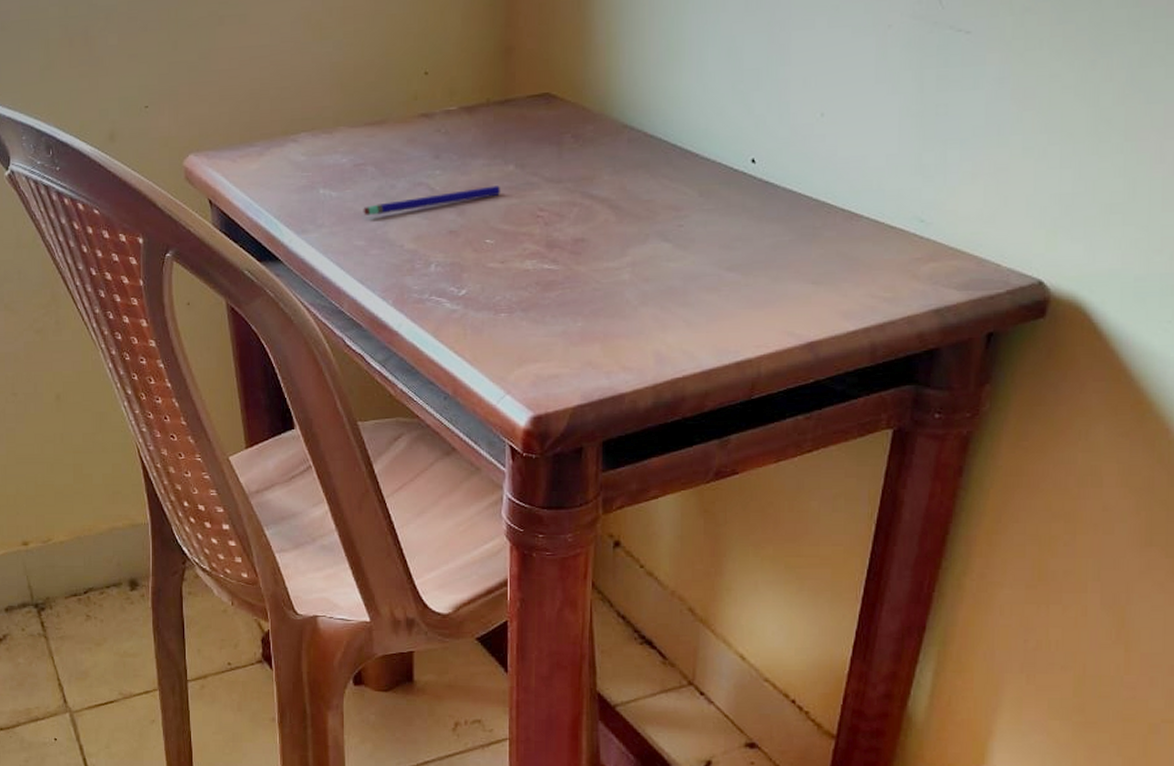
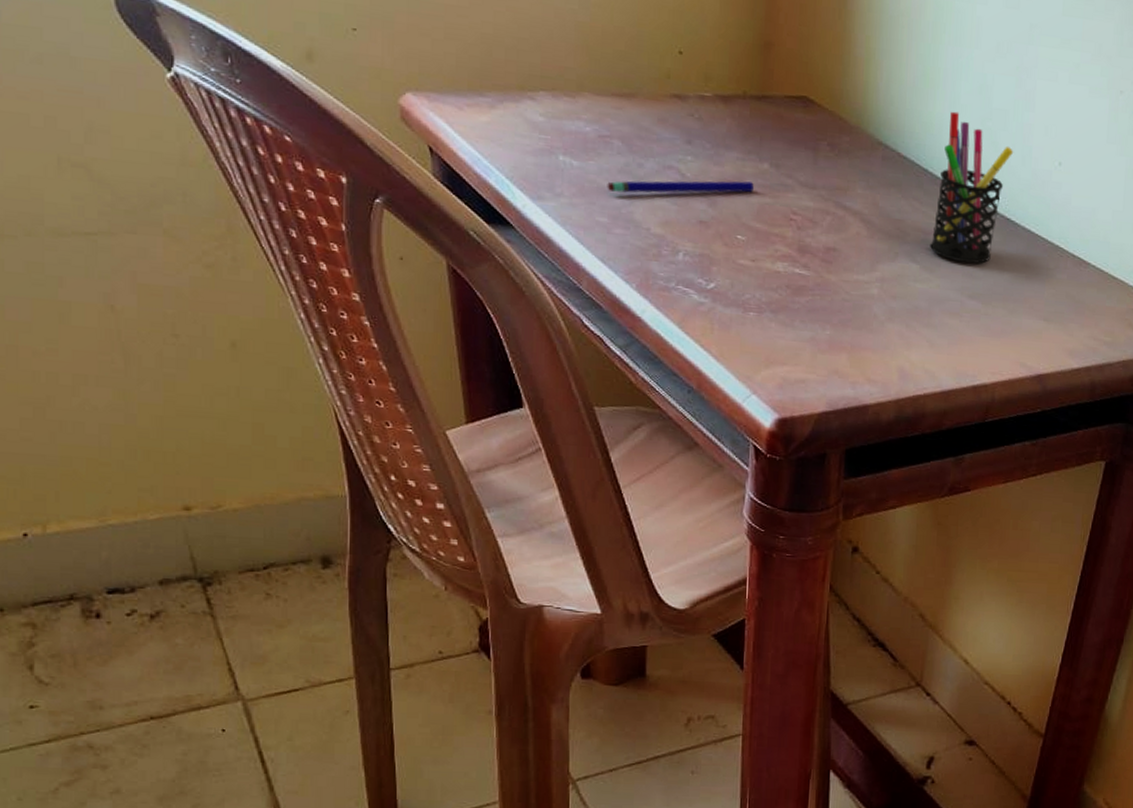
pen holder: none [682,80,770,235] -> present [930,111,1014,264]

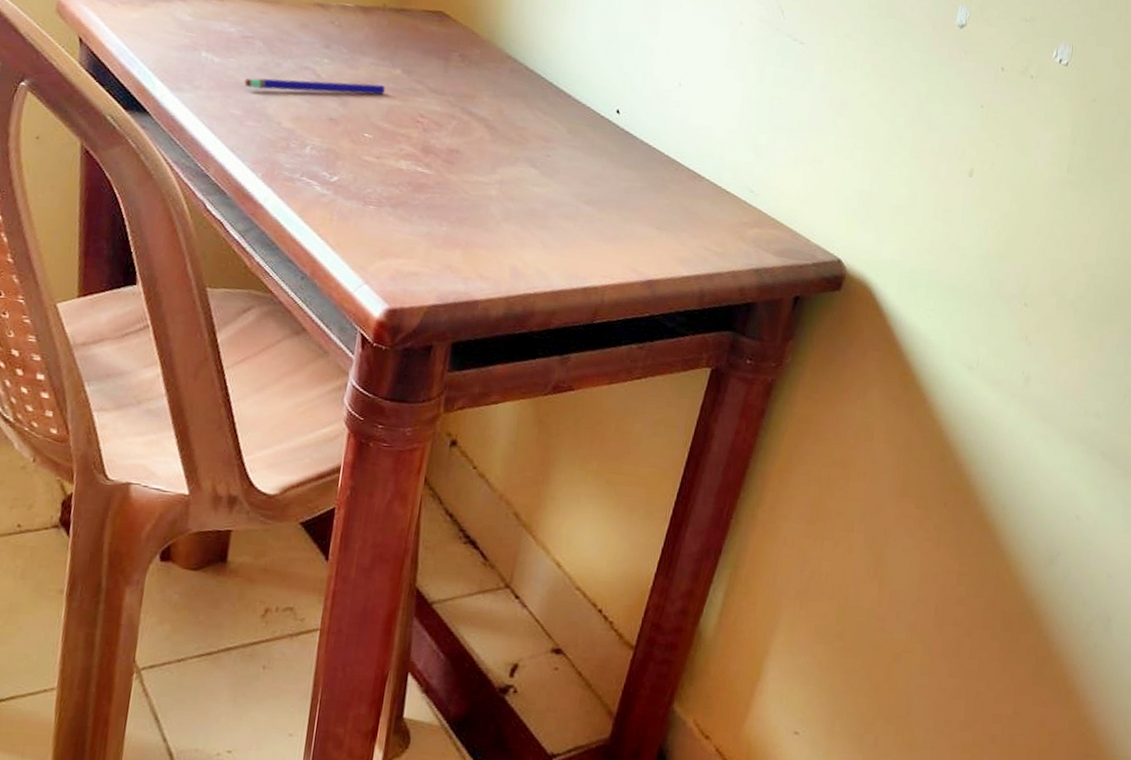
pen holder: present [930,111,1014,264] -> none [550,31,636,172]

